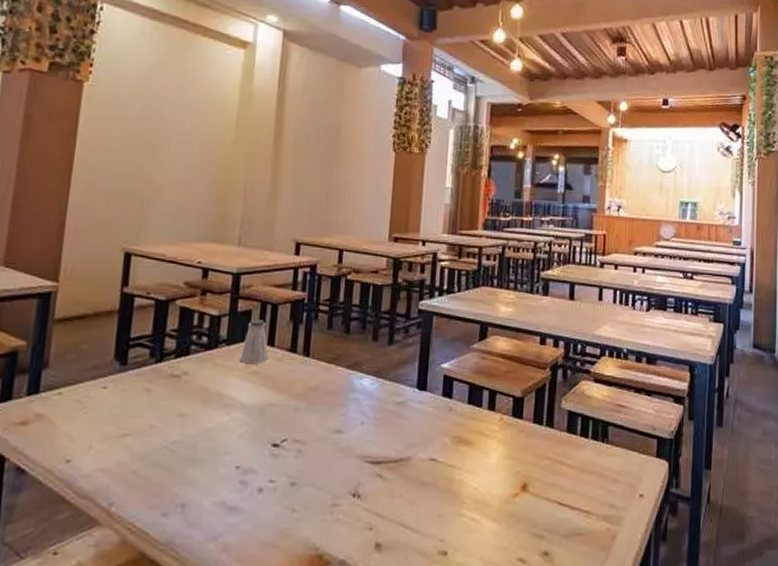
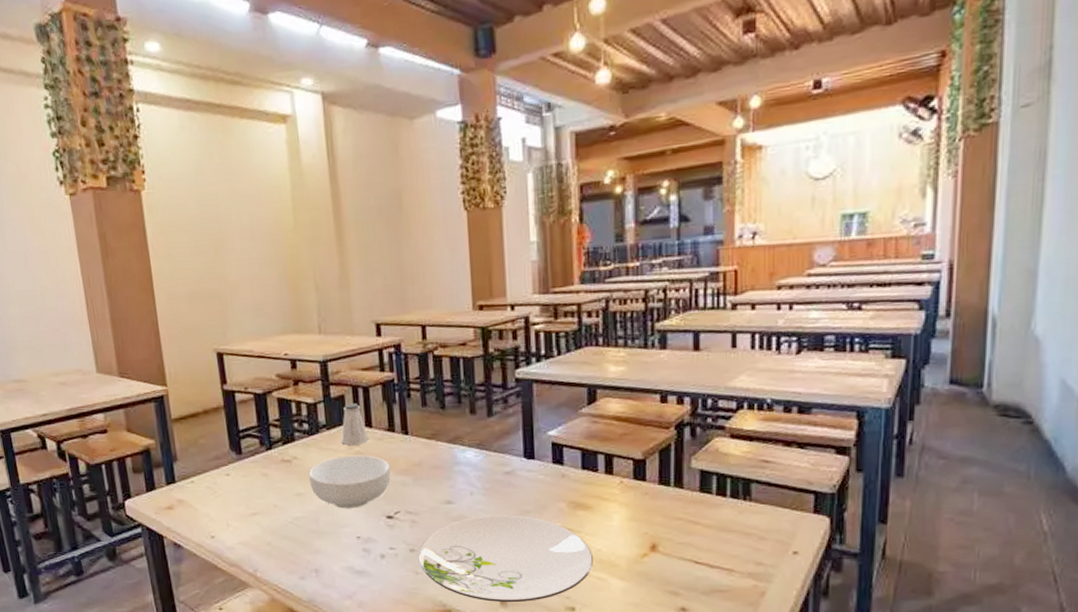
cereal bowl: none [196,374,286,434] -> present [308,455,391,509]
plate: none [298,447,470,545] -> present [419,515,593,602]

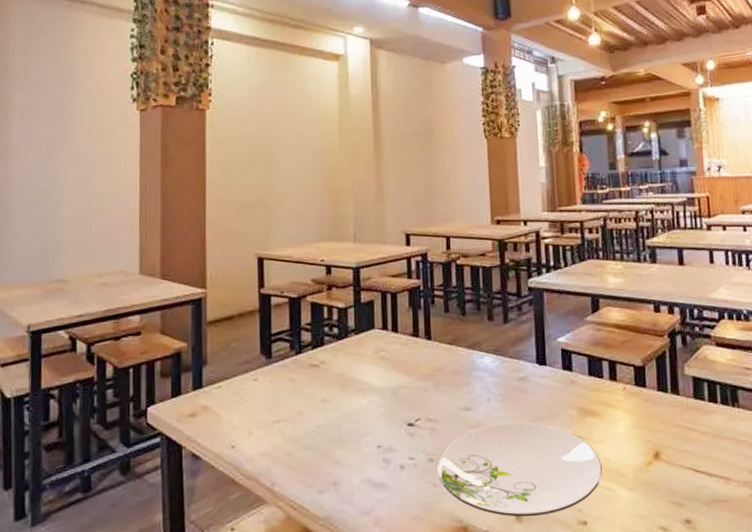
cereal bowl: present [308,455,391,509] -> none [334,360,414,416]
saltshaker: present [341,403,369,445] -> none [368,308,395,350]

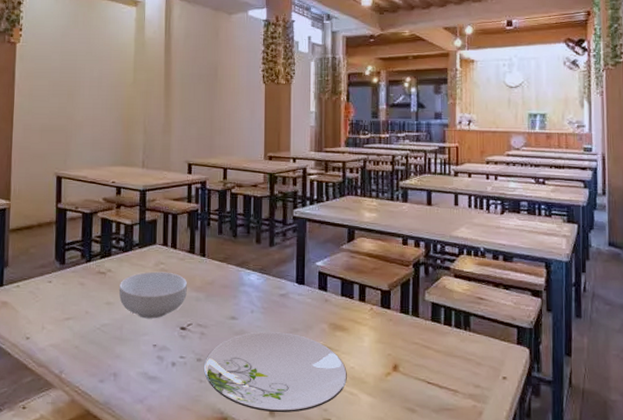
cereal bowl: none [334,360,414,416] -> present [119,271,188,319]

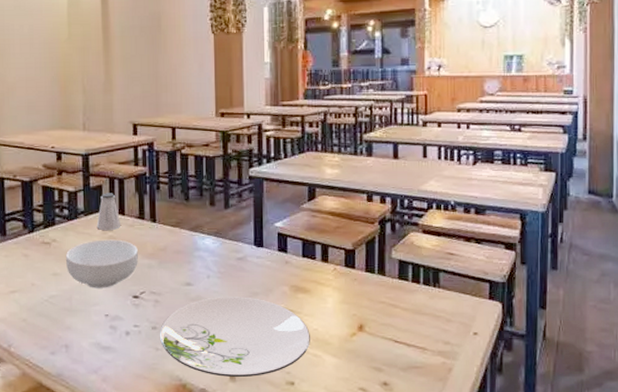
saltshaker: none [149,227,173,263] -> present [96,193,121,230]

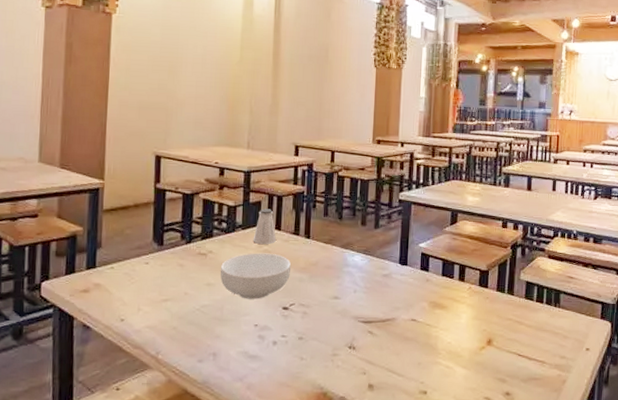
plate: present [160,297,310,377] -> none [305,310,444,386]

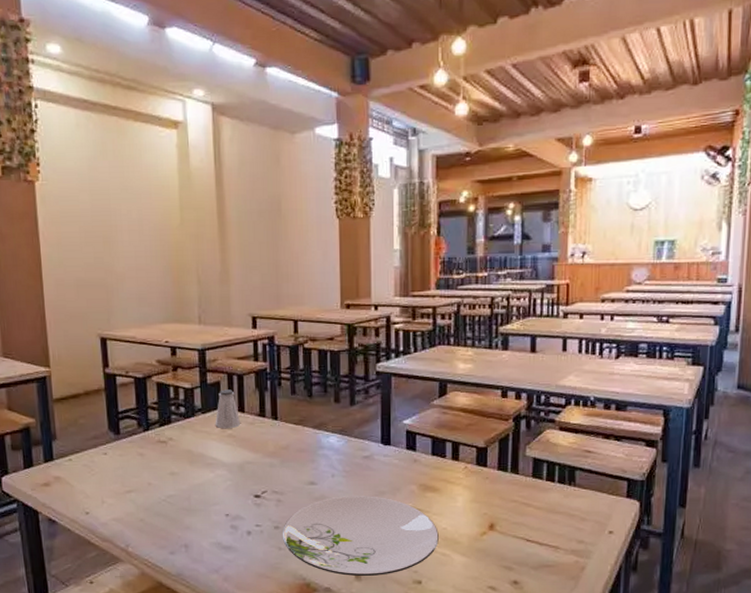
cereal bowl: present [220,253,292,299] -> none [183,438,260,488]
plate: none [305,310,444,386] -> present [283,496,439,576]

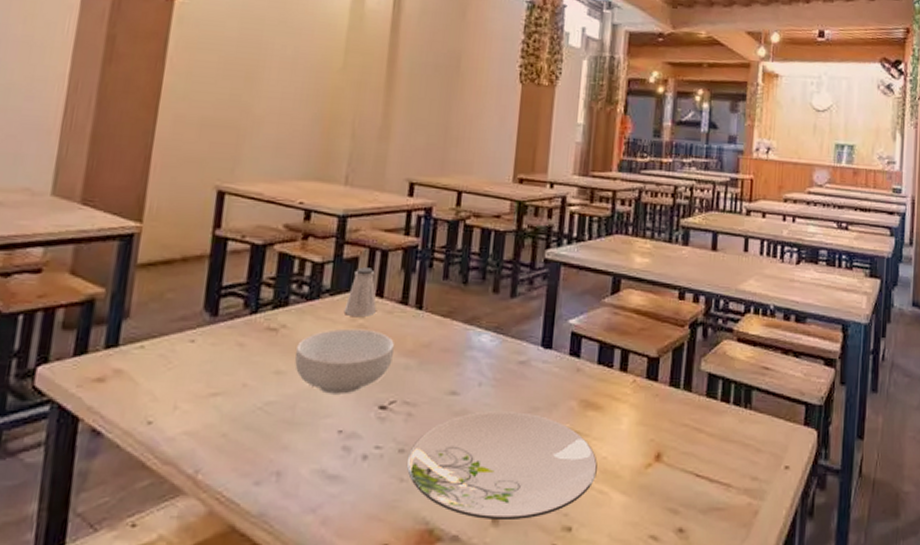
cereal bowl: none [183,438,260,488] -> present [295,328,395,394]

